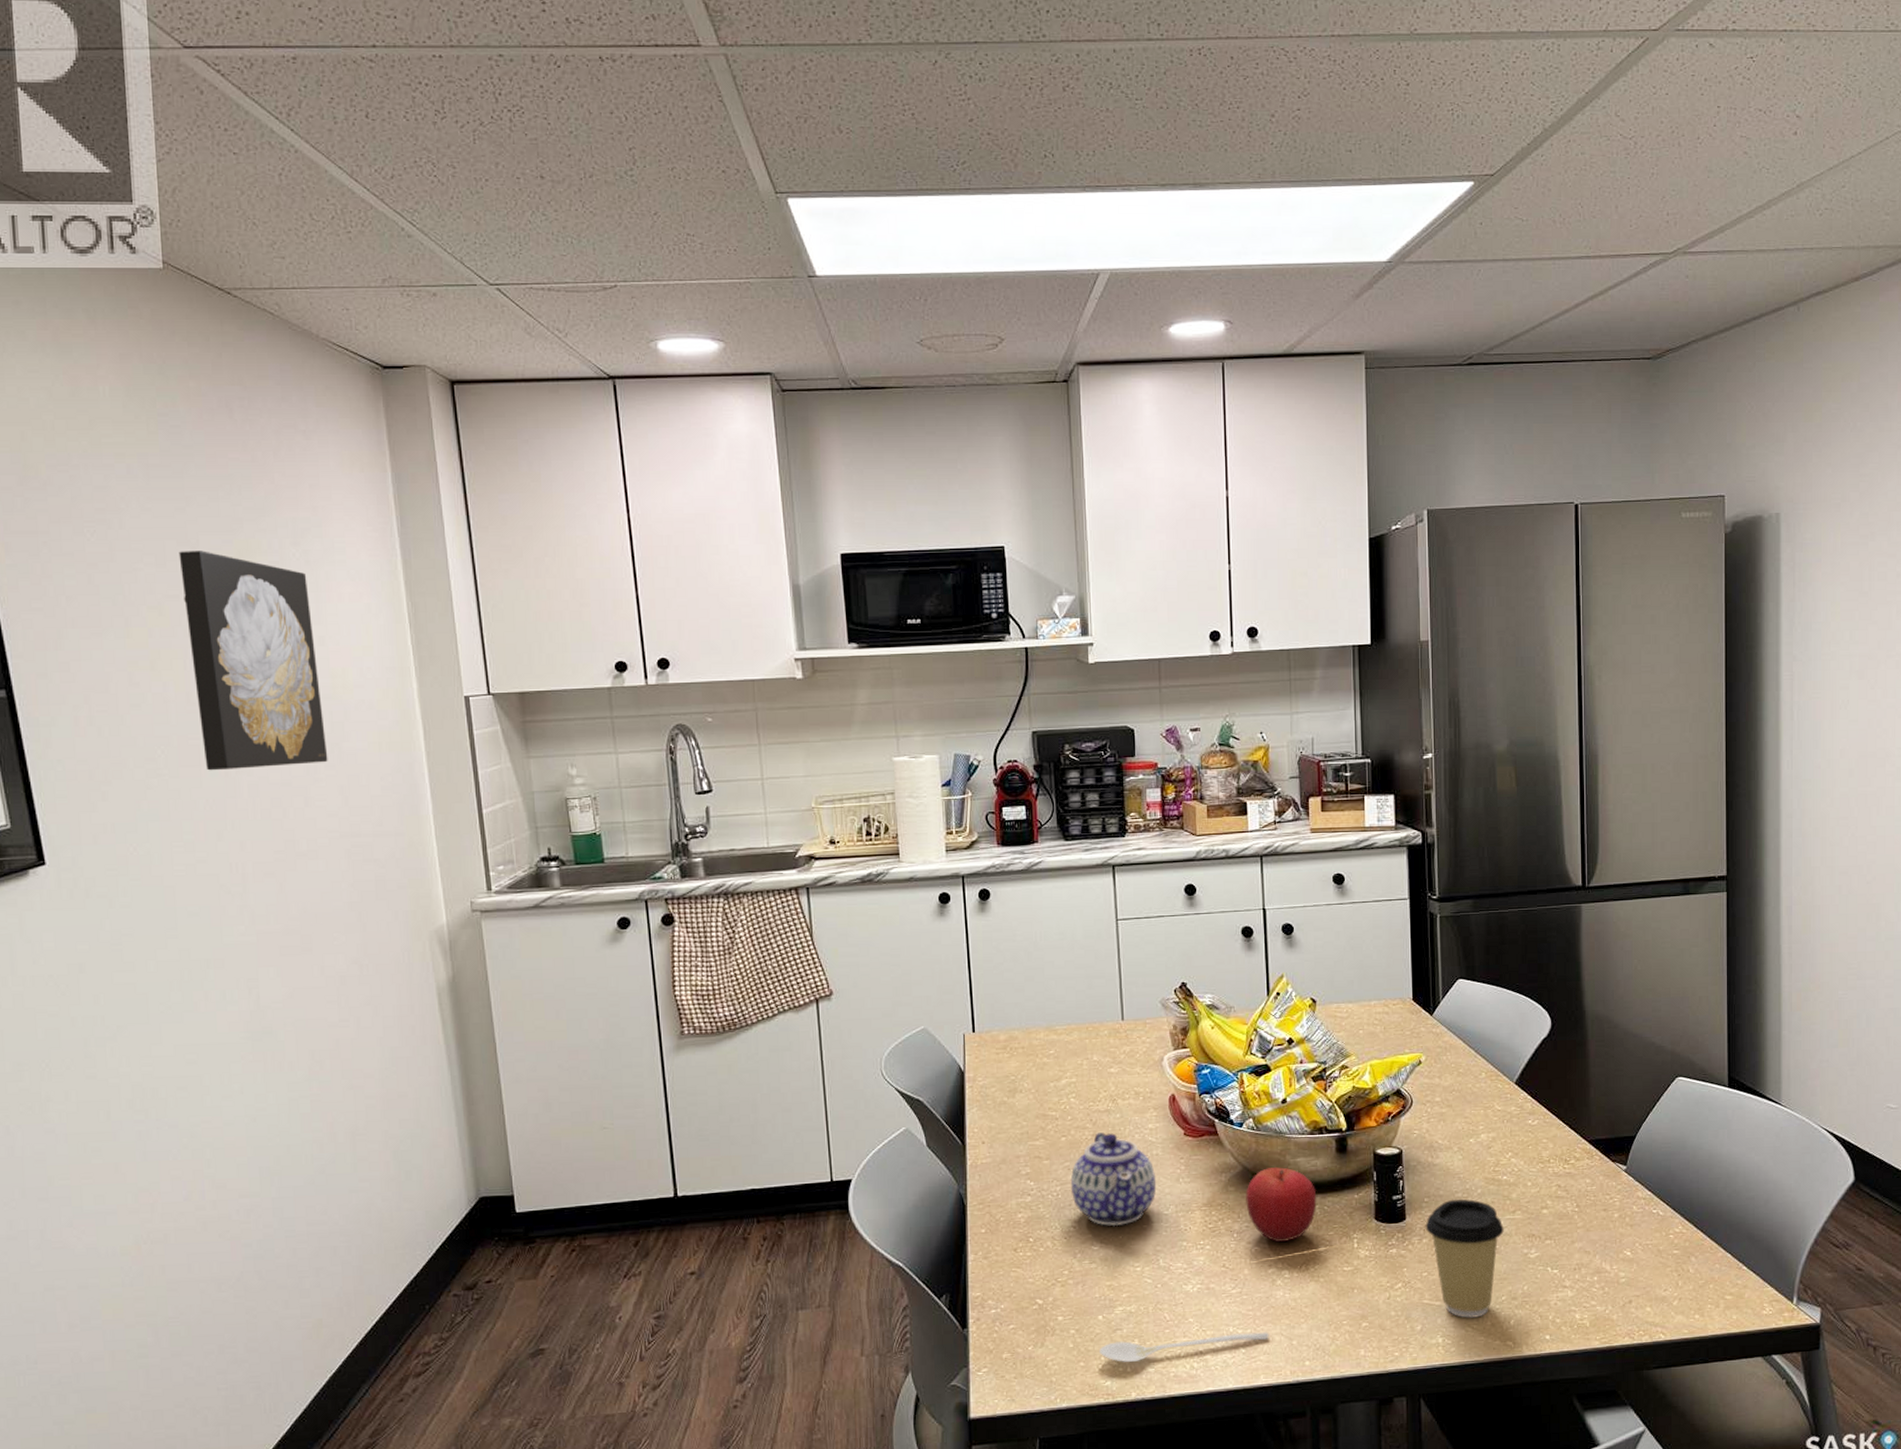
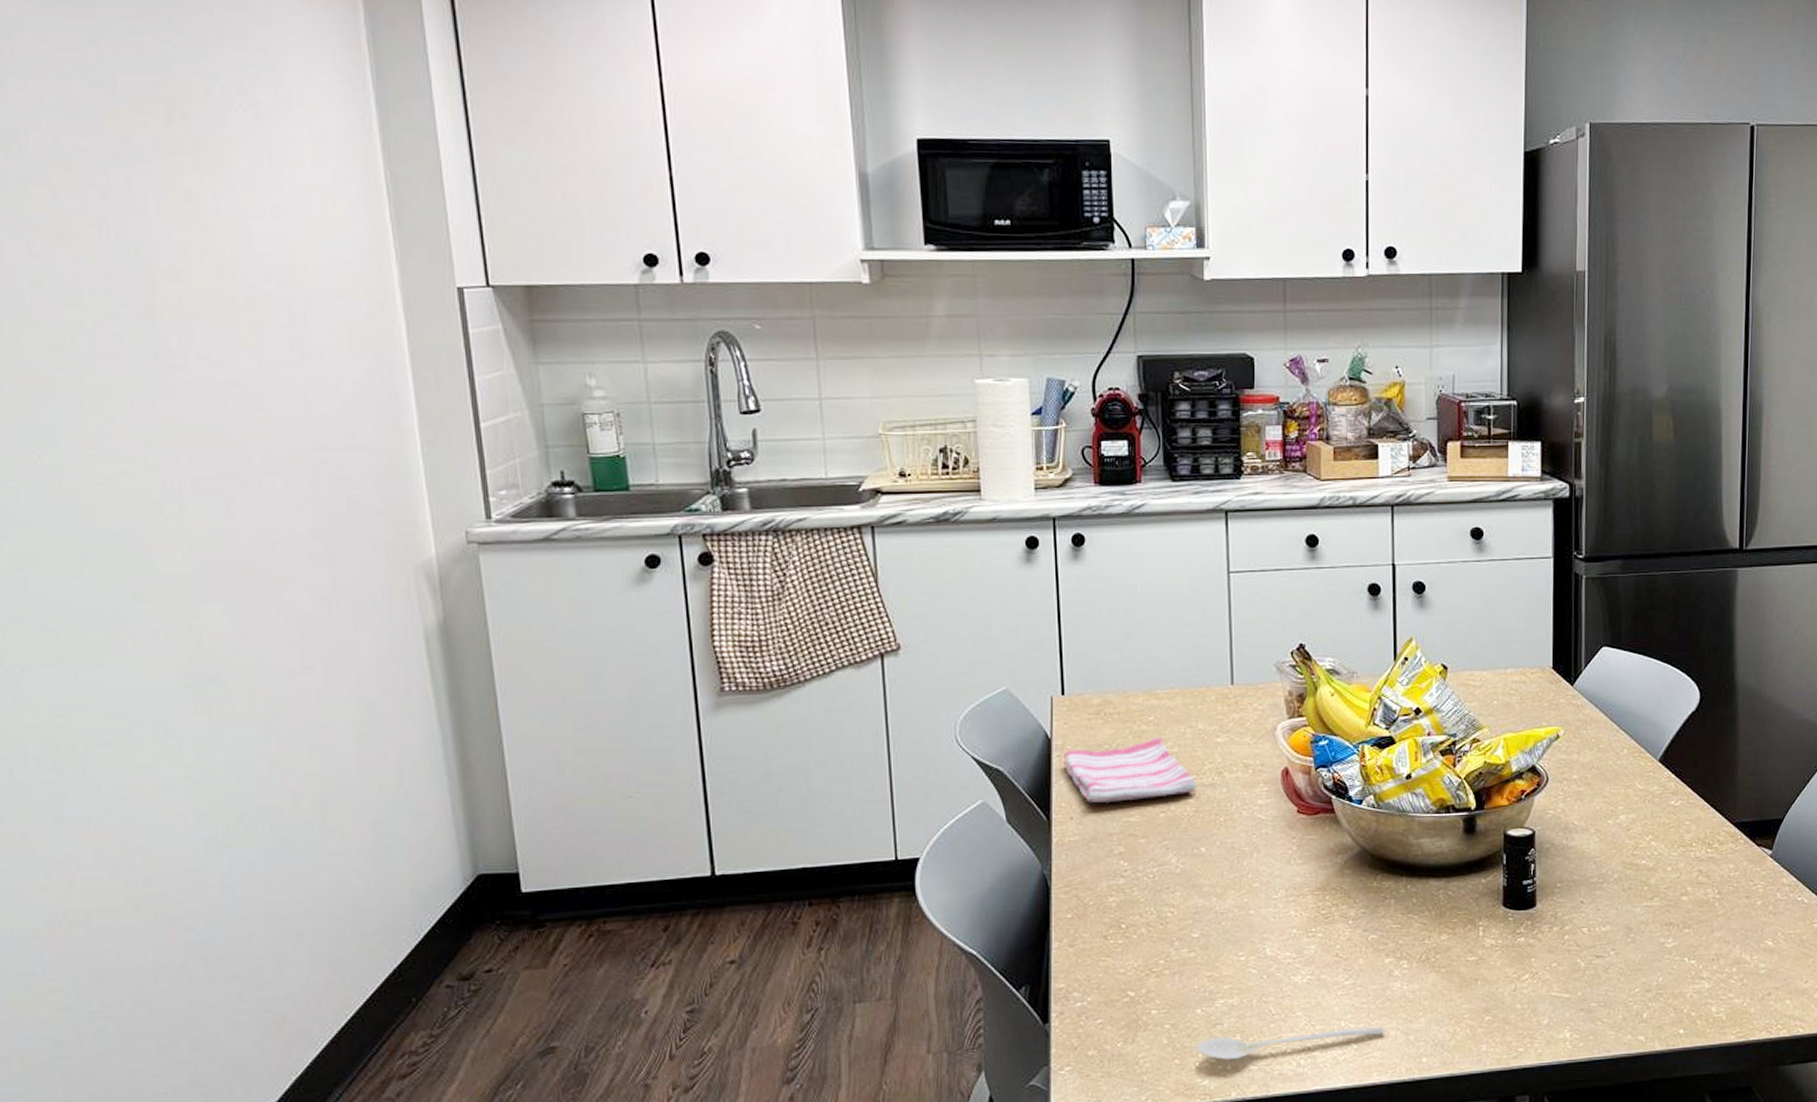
wall art: present [178,550,328,771] -> none [90,93,286,365]
dish towel: none [975,1068,1094,1129] -> present [1063,737,1197,804]
teapot: present [1070,1132,1157,1227] -> none [1169,808,1265,912]
fruit: present [1246,1167,1317,1242] -> none [1363,849,1441,930]
coffee cup: present [1425,1199,1505,1318] -> none [1556,884,1642,1012]

